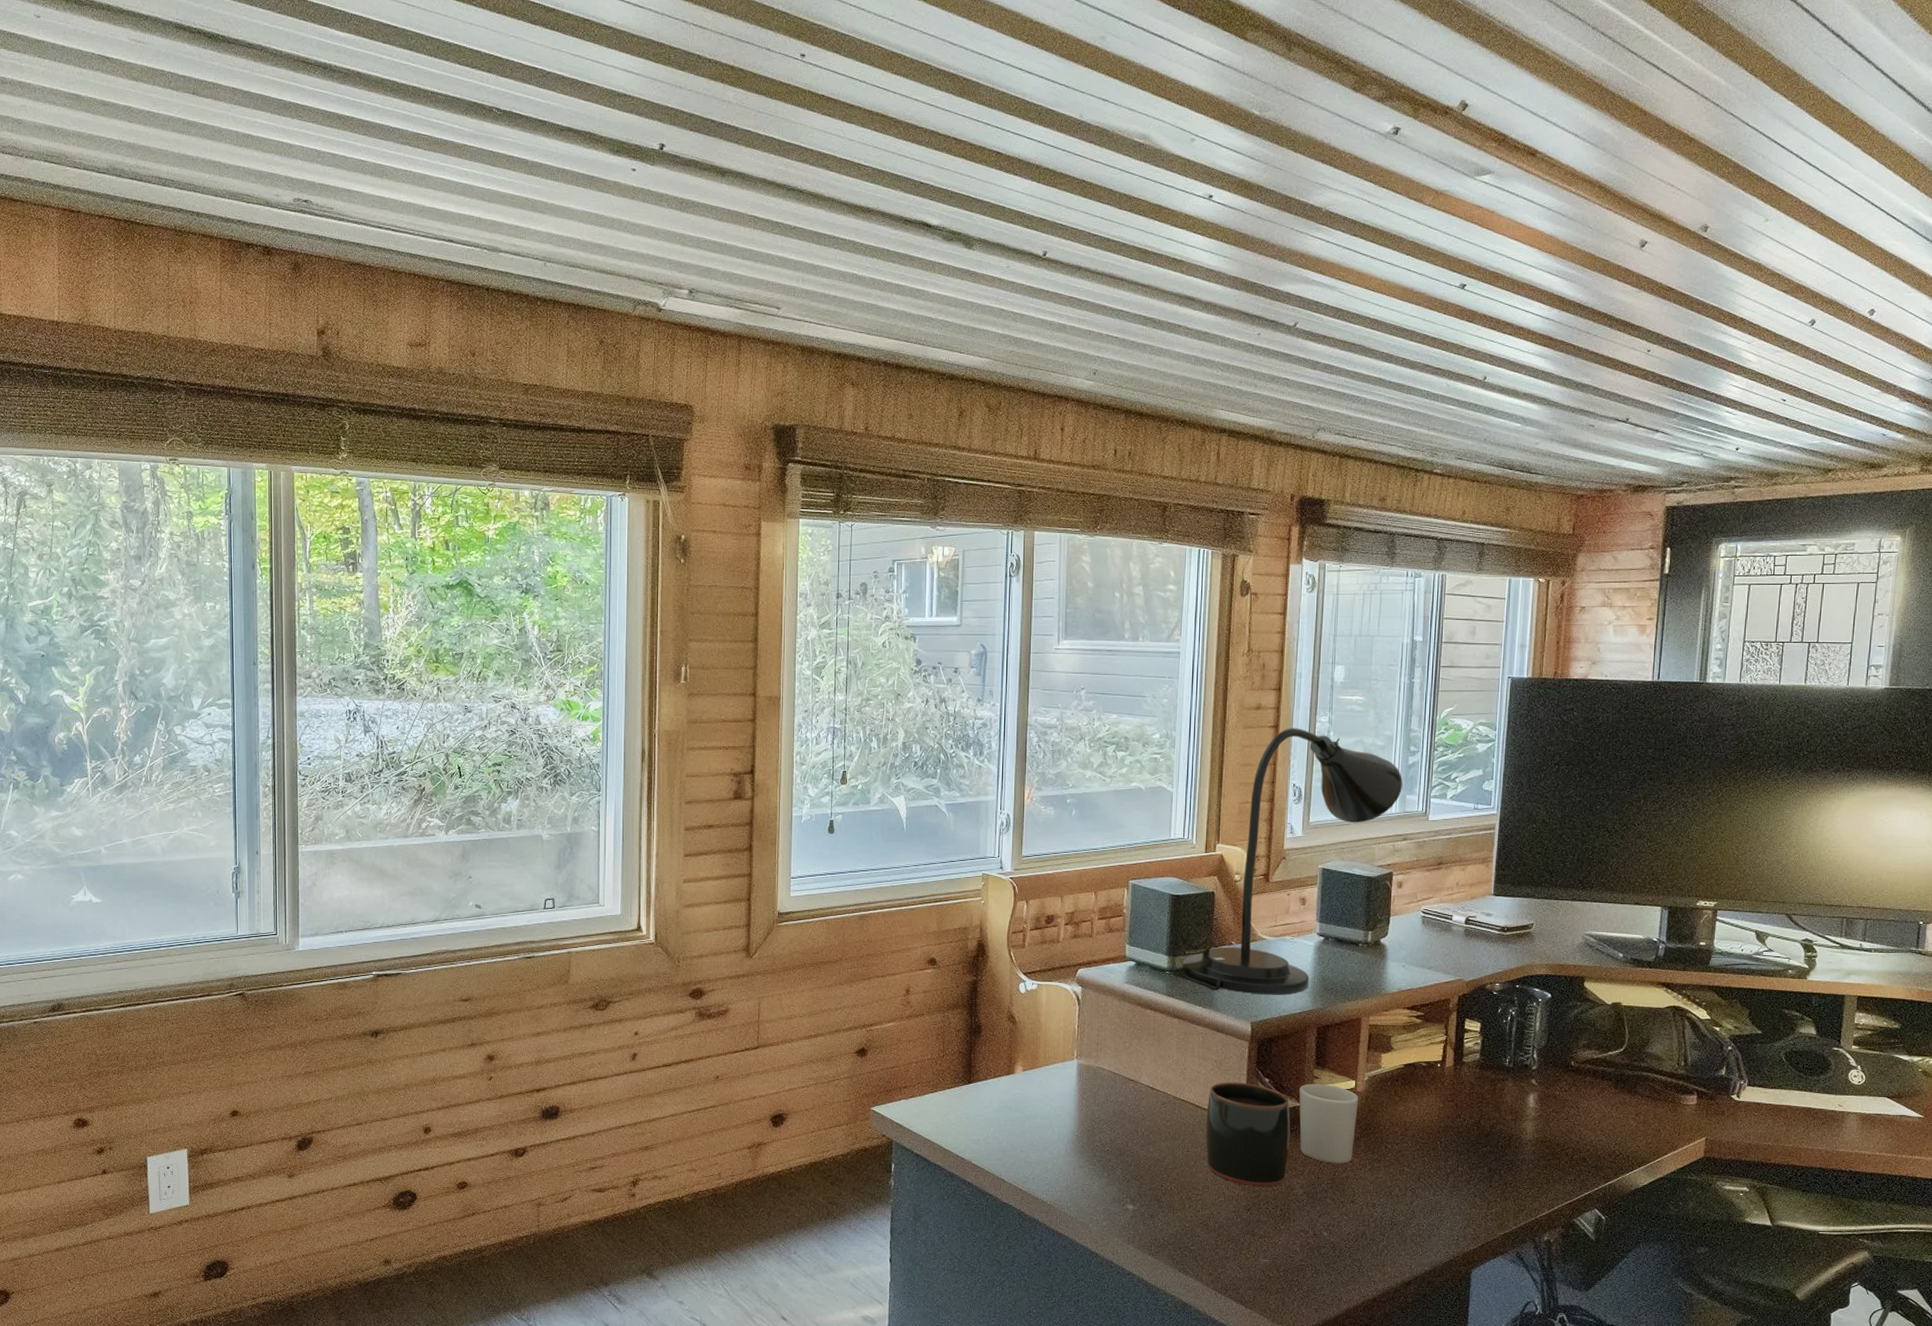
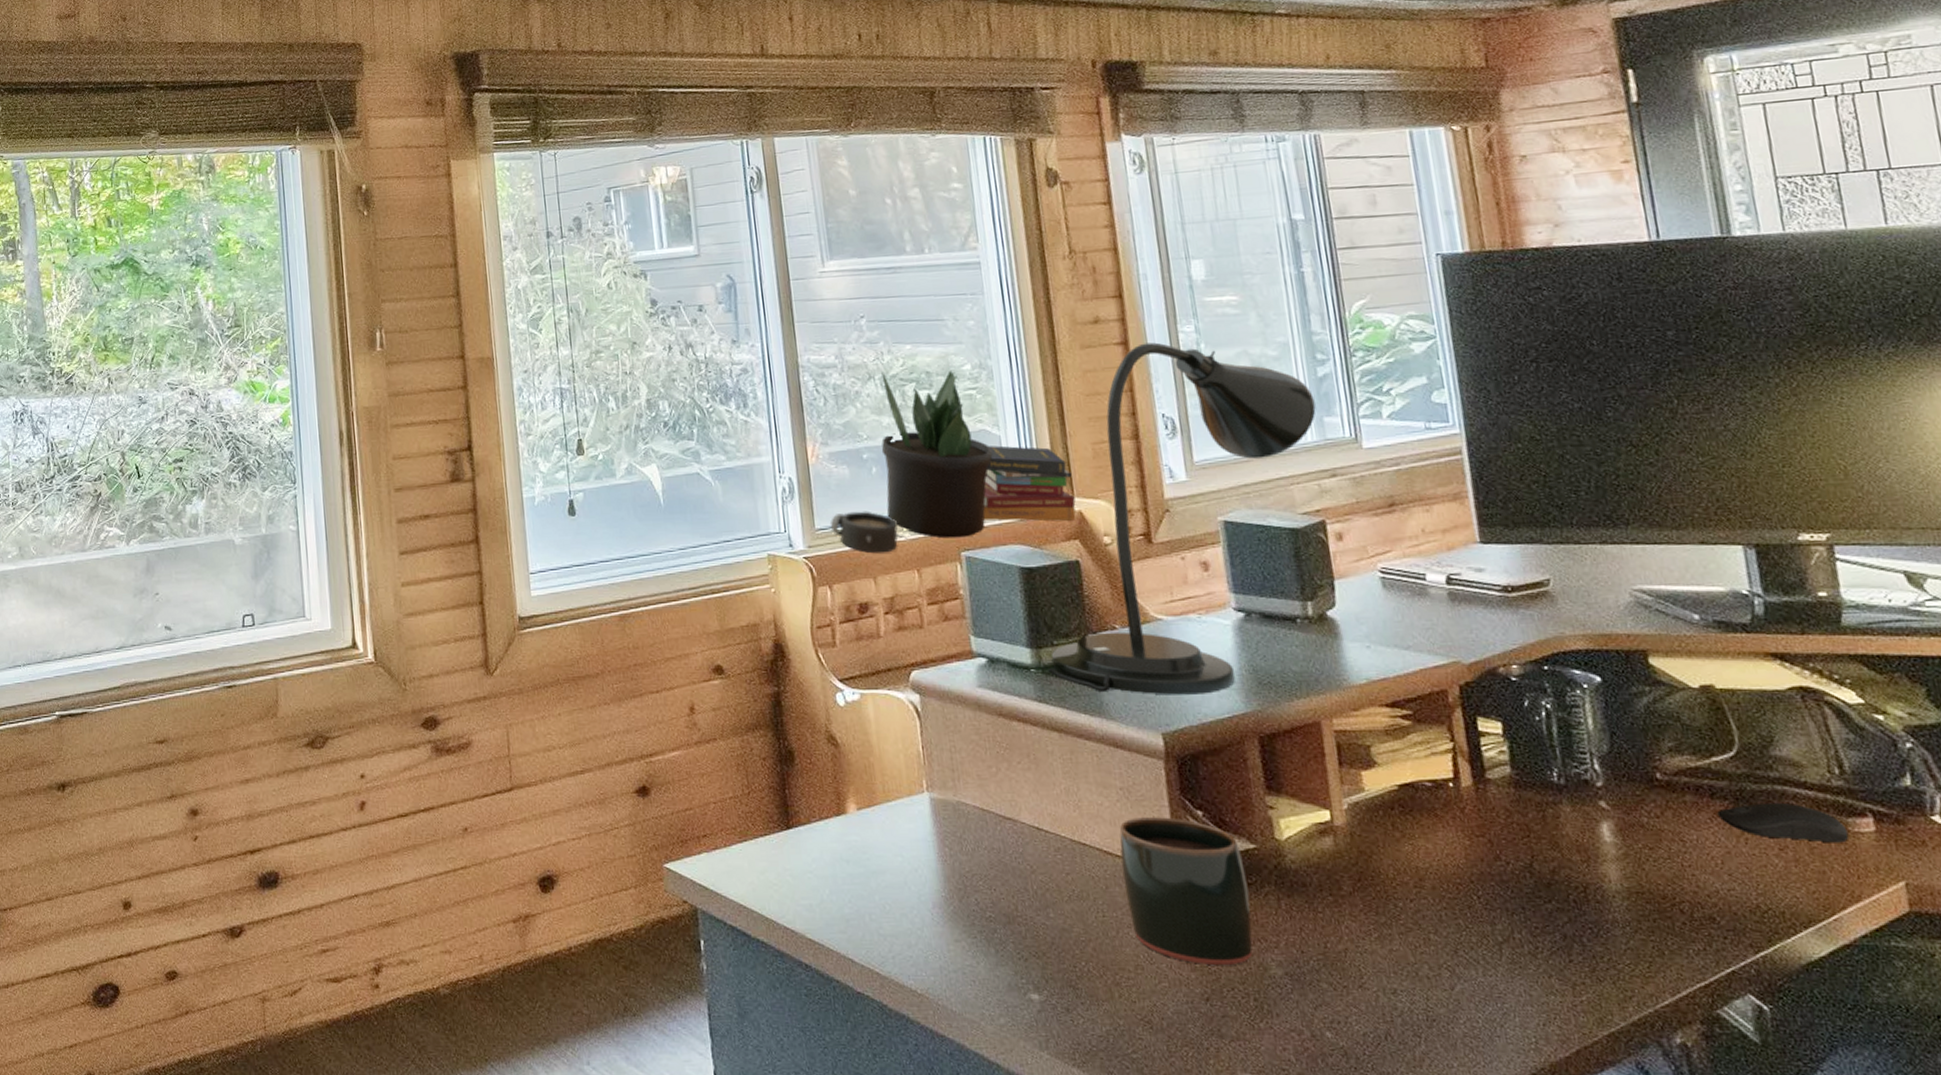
alarm clock: none [1033,844,1091,877] -> present [829,511,908,552]
planter: none [1078,734,1165,869] -> present [881,370,993,539]
books: none [1150,800,1220,861] -> present [983,445,1076,521]
mug: present [1299,1083,1359,1164] -> none [1249,815,1348,931]
computer mouse: none [1603,1083,1680,1111] -> present [1717,802,1850,843]

